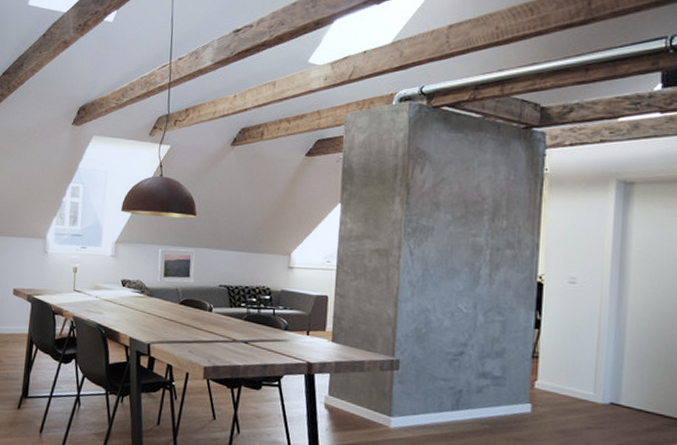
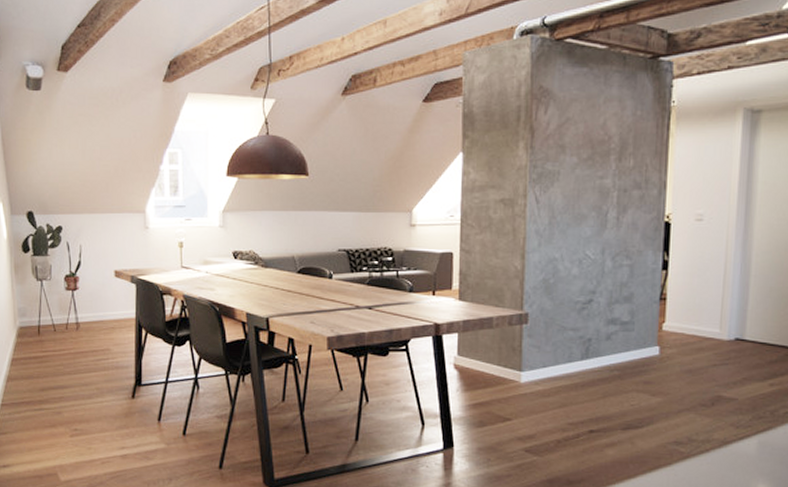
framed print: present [157,248,196,284] -> none [271,214,312,252]

